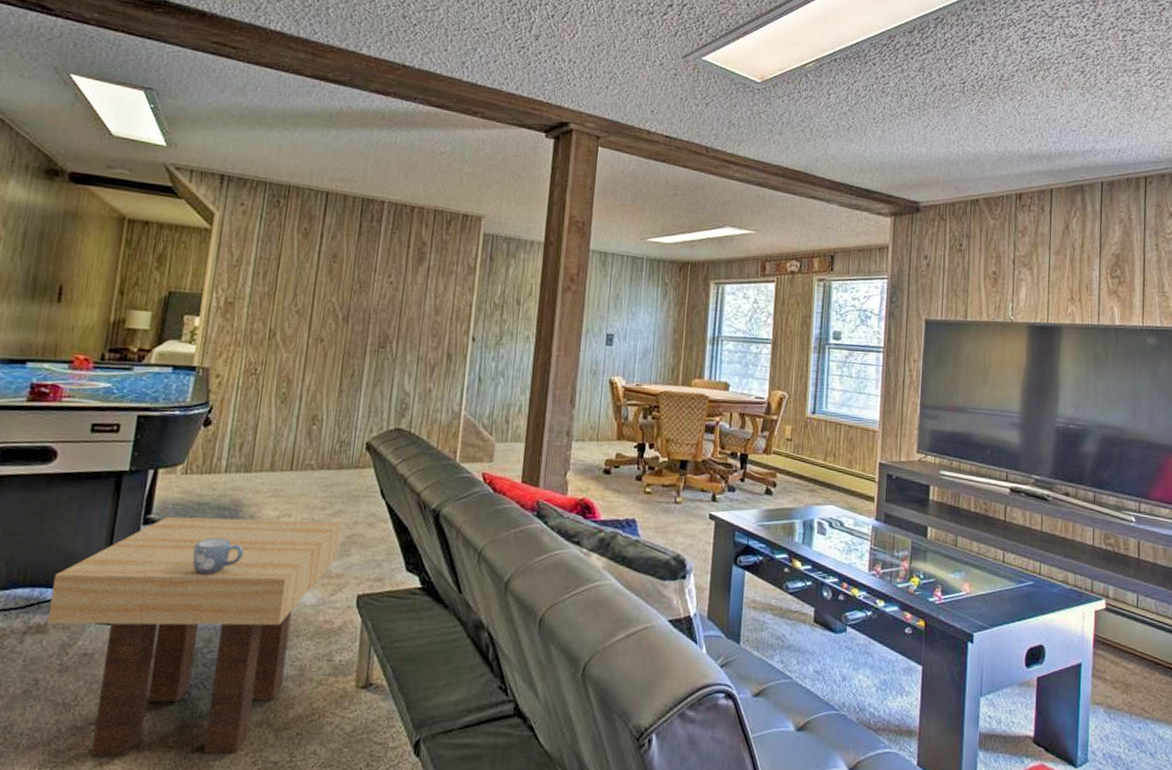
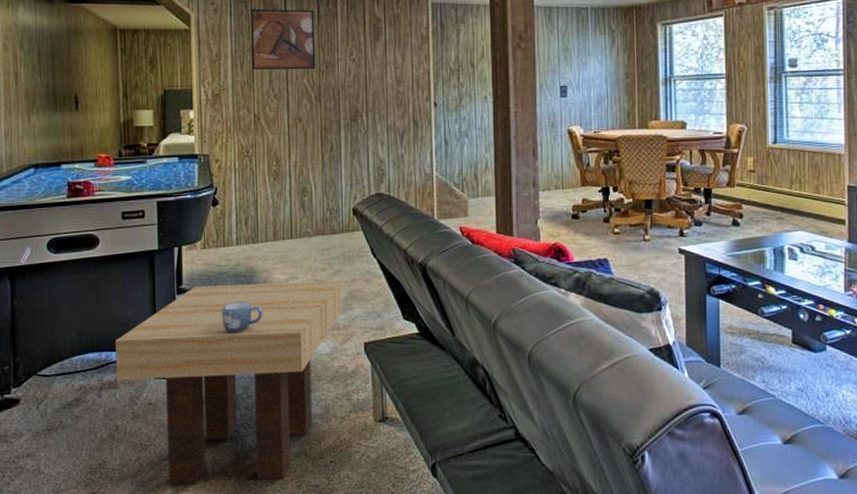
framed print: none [276,215,356,288] -> present [250,8,316,70]

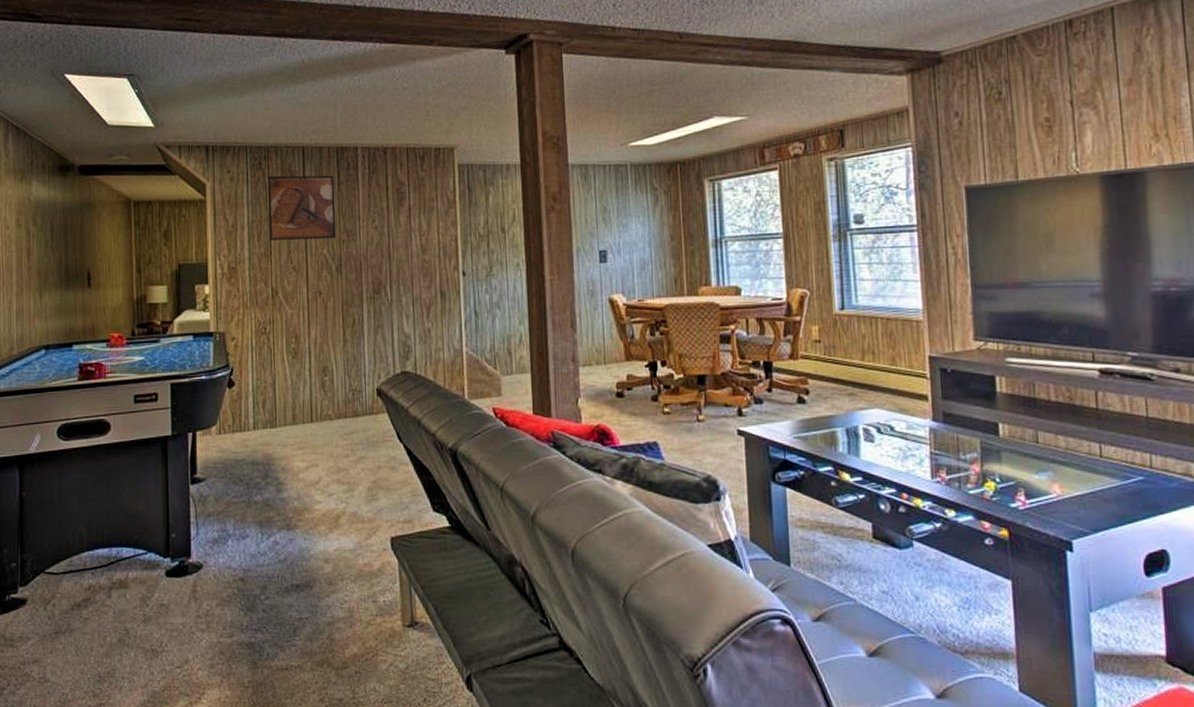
side table: present [115,281,342,485] -> none [125,468,366,697]
mug: present [221,301,263,333] -> none [238,491,282,527]

